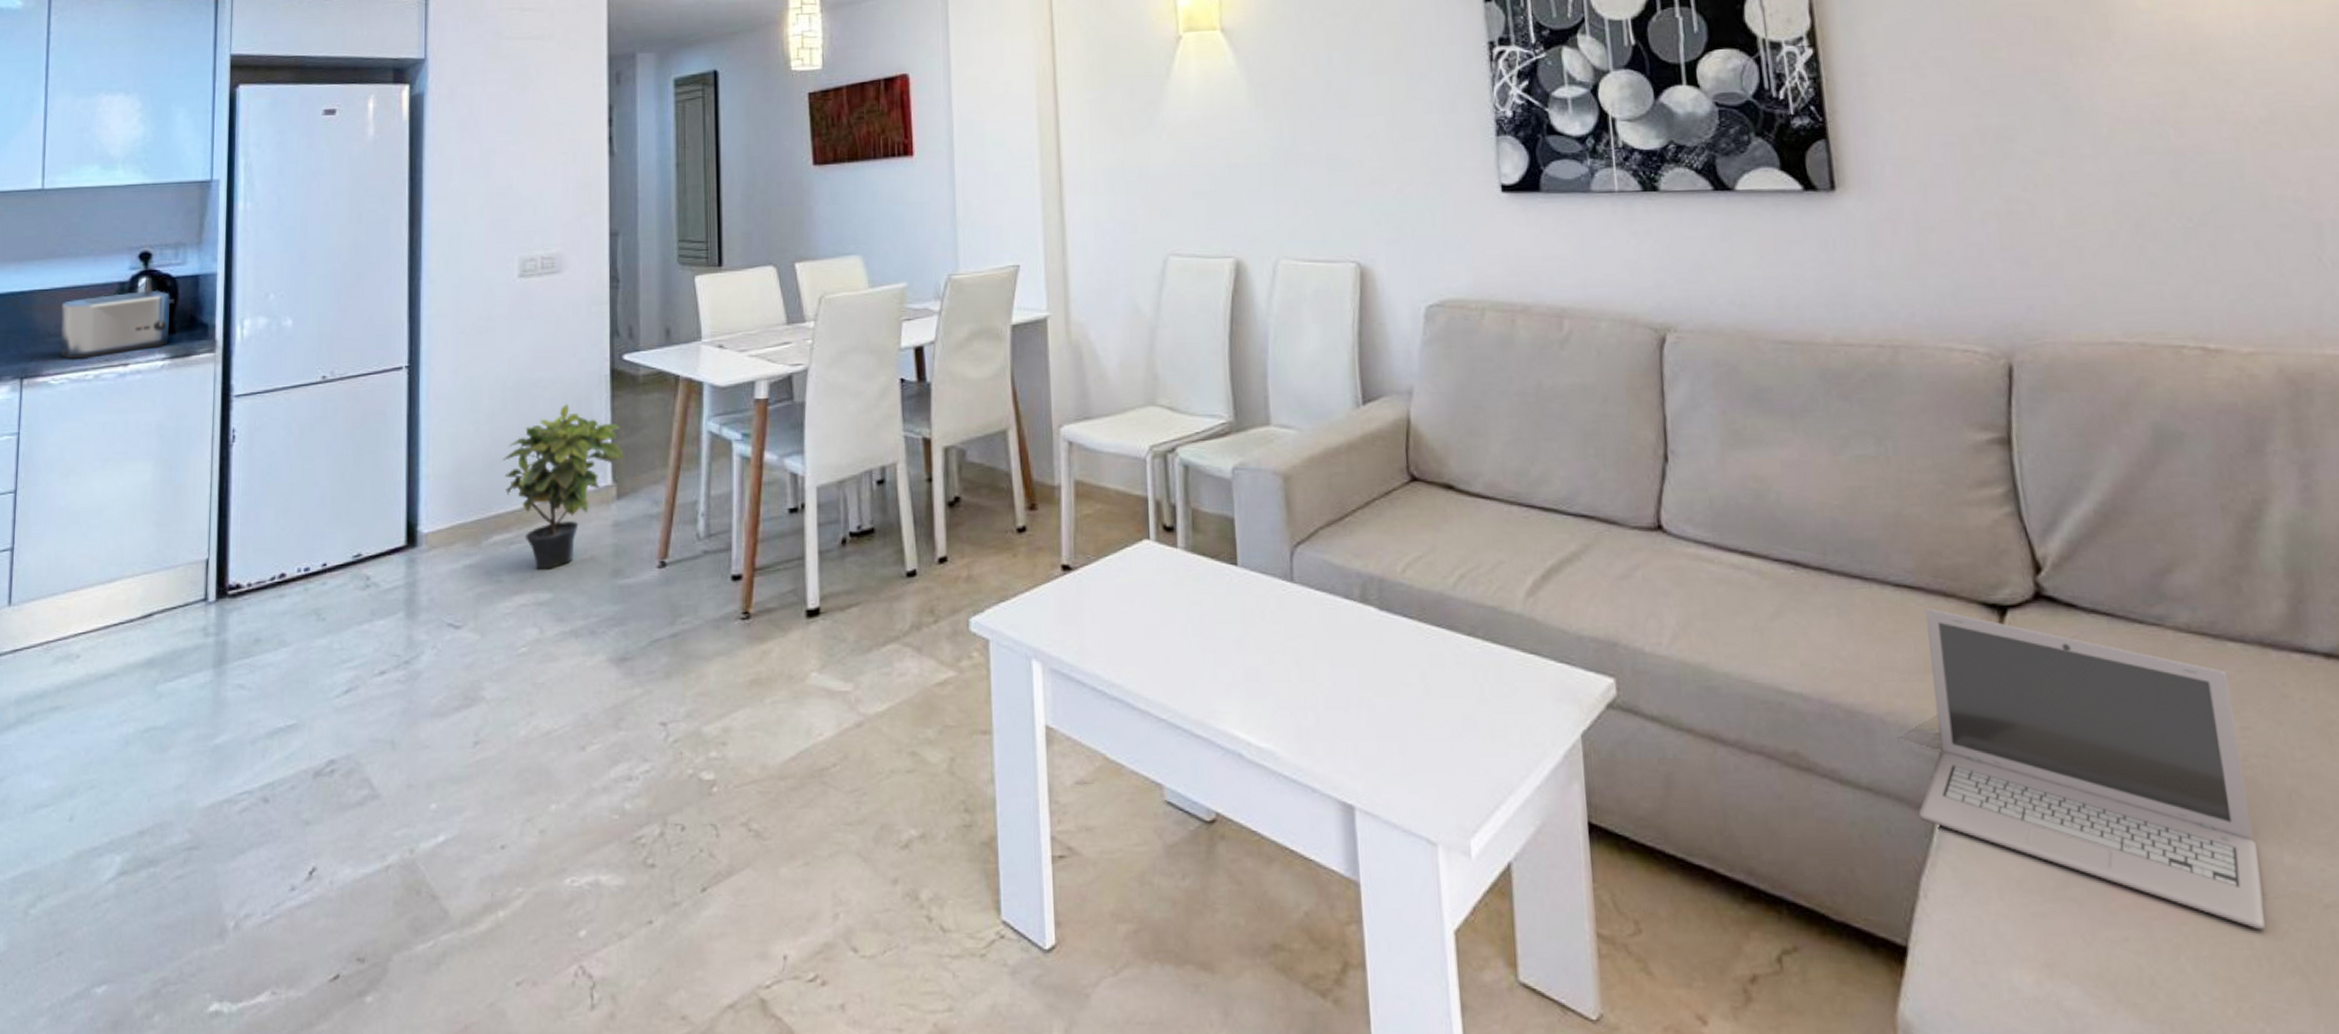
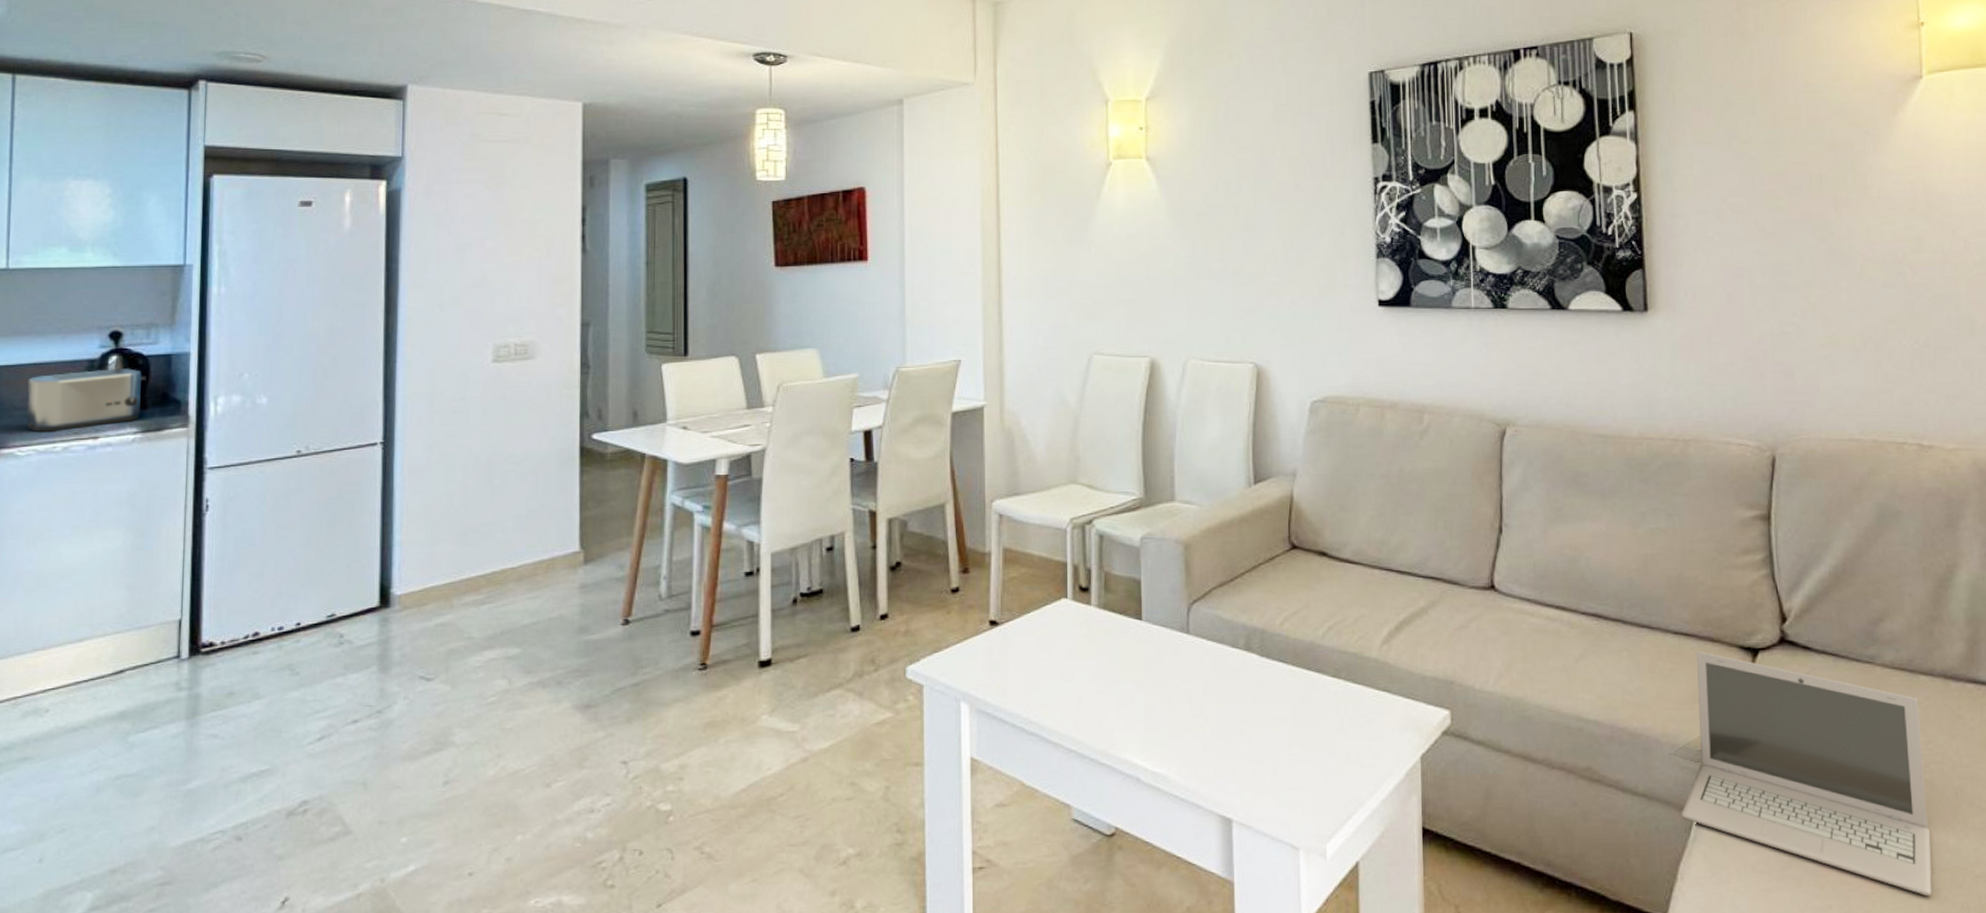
potted plant: present [503,404,624,569] -> none [475,478,592,627]

